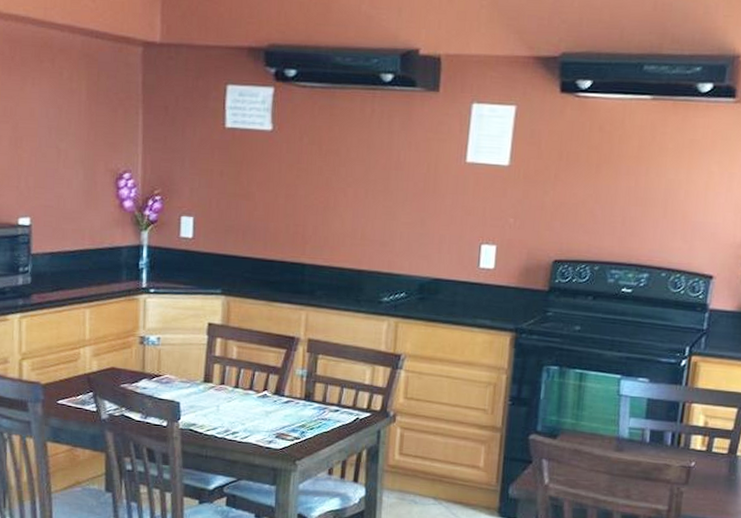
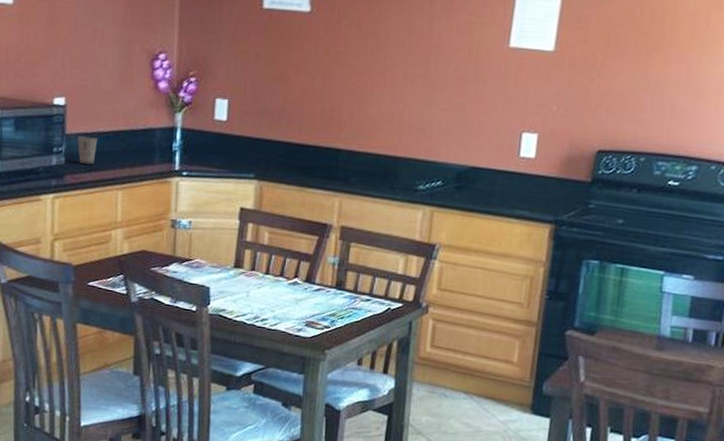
dixie cup: none [43,256,65,283] -> present [77,136,98,164]

